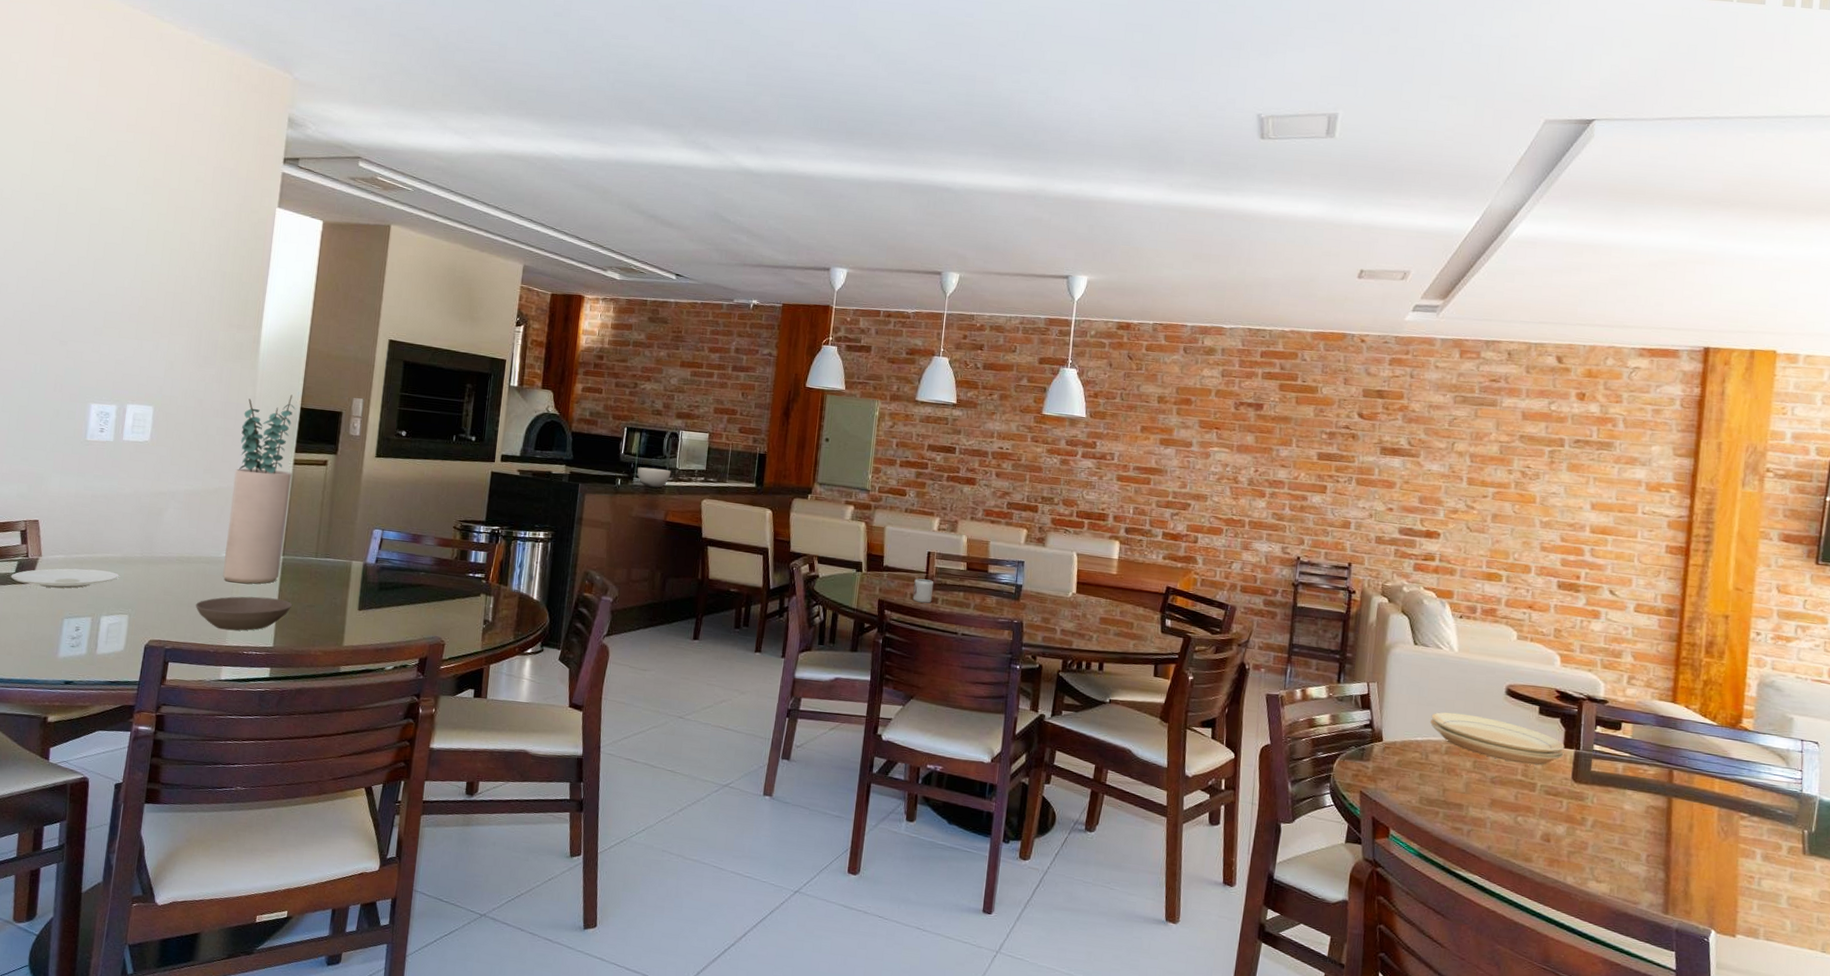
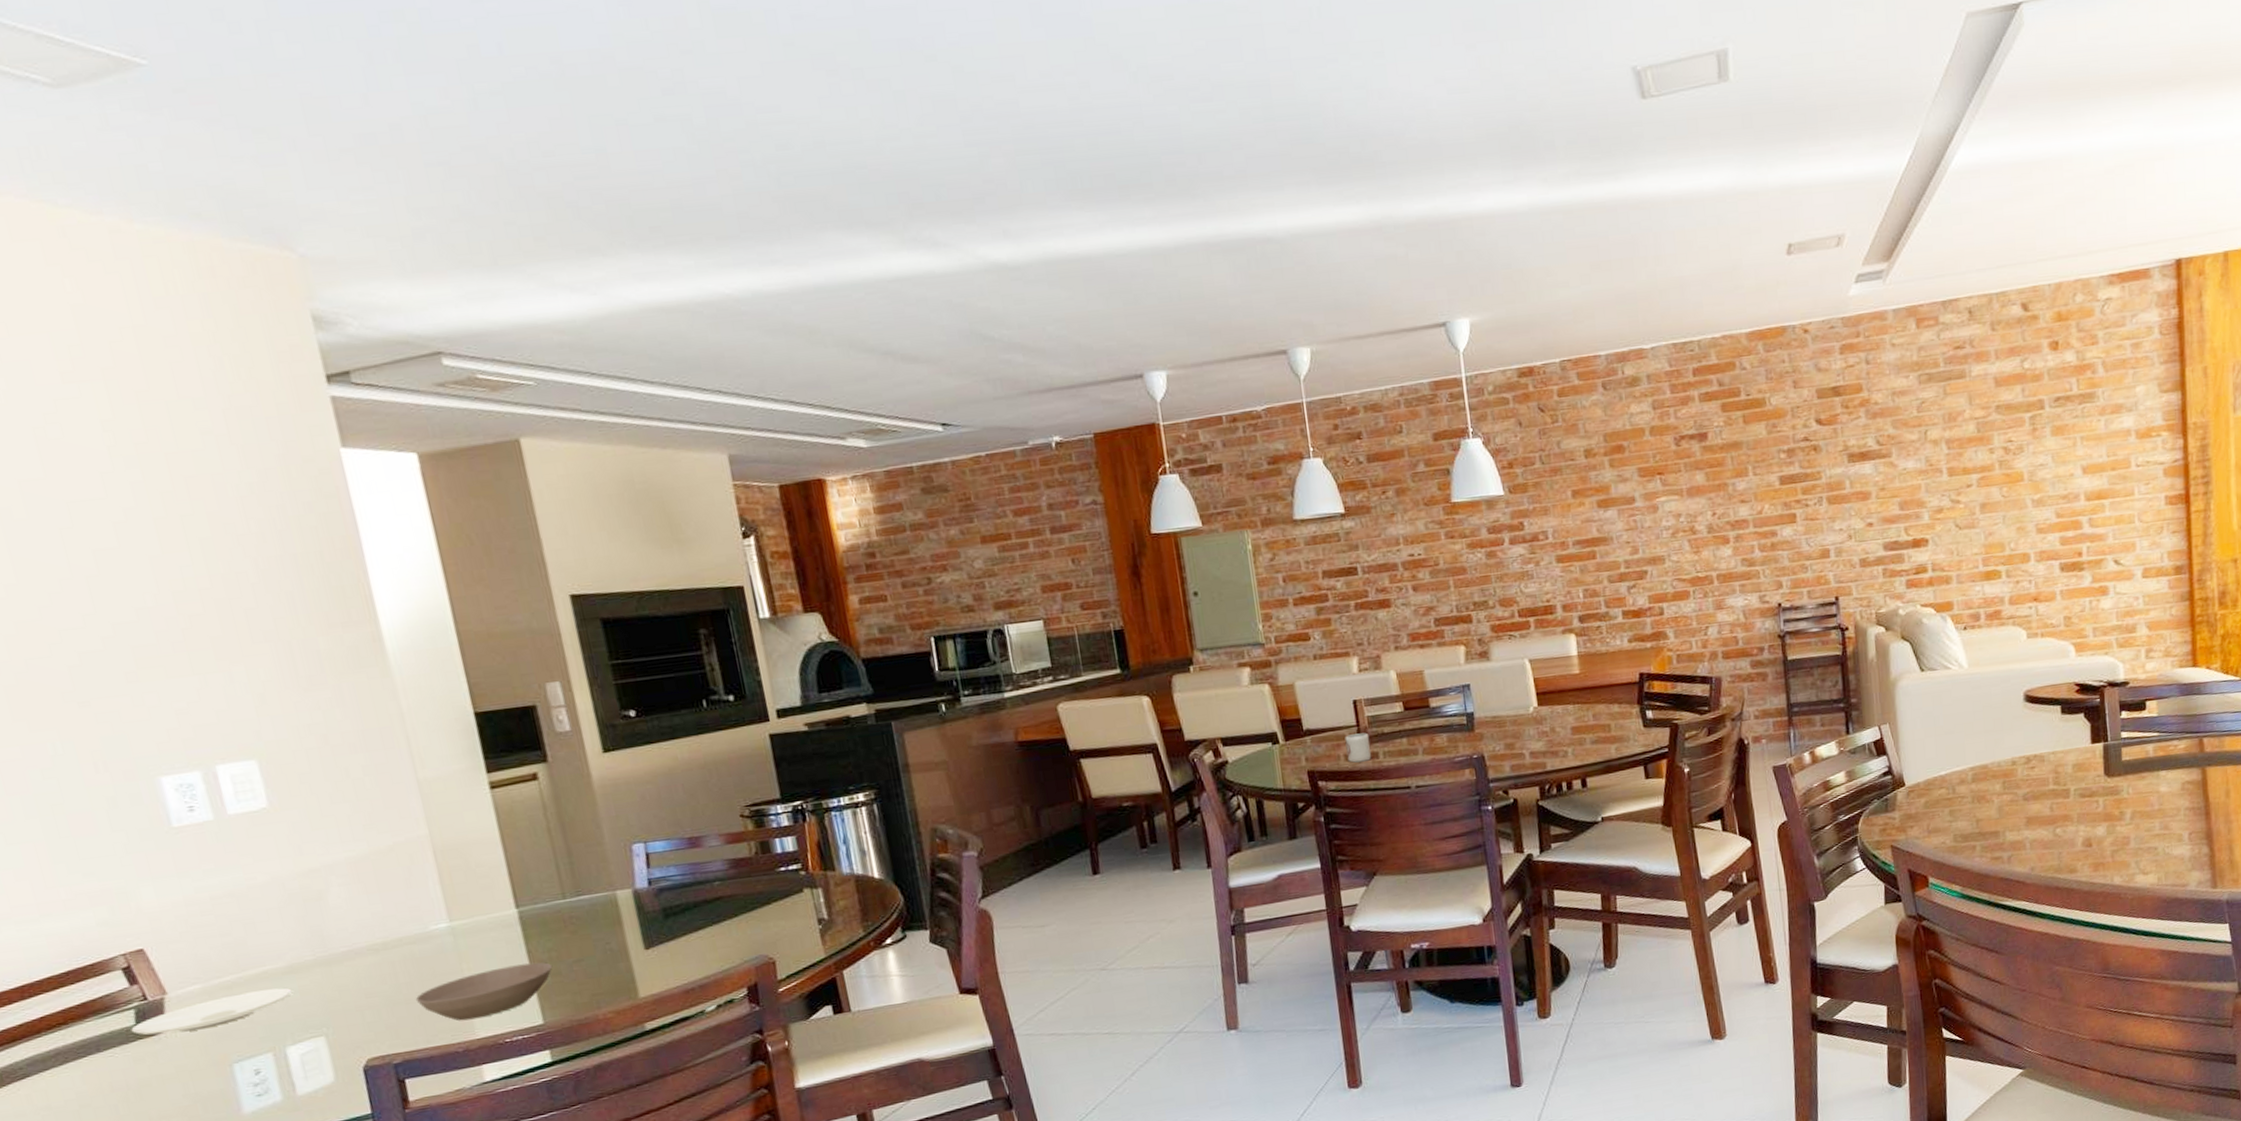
vase: present [223,394,296,584] -> none [394,698,521,960]
bowl: present [636,467,672,488] -> none [961,678,1008,706]
plate: present [1429,712,1565,765] -> none [1950,731,2093,774]

